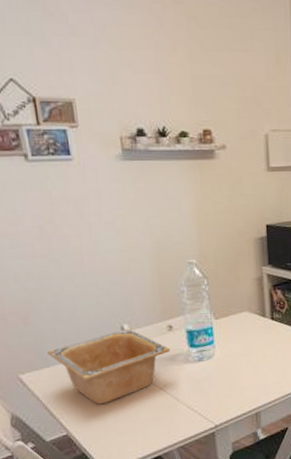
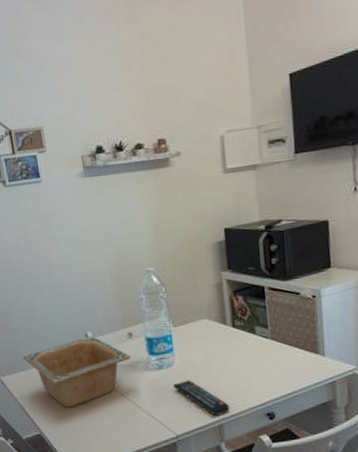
remote control: none [213,371,266,404] -> present [173,380,229,416]

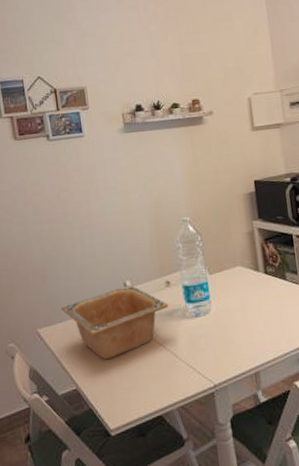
remote control: present [173,380,229,416] -> none [210,327,265,363]

